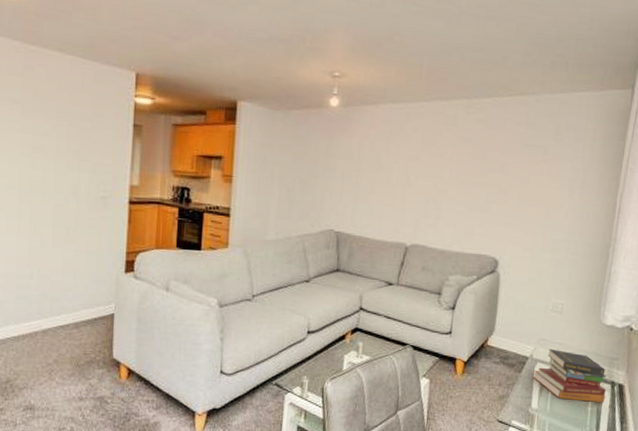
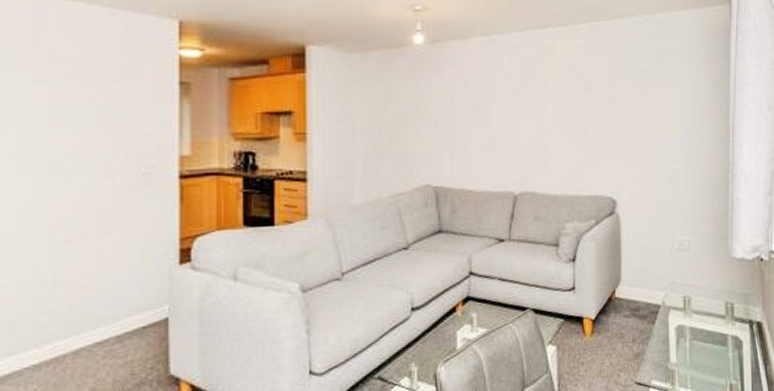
books: present [532,348,606,404] -> none [667,292,745,348]

